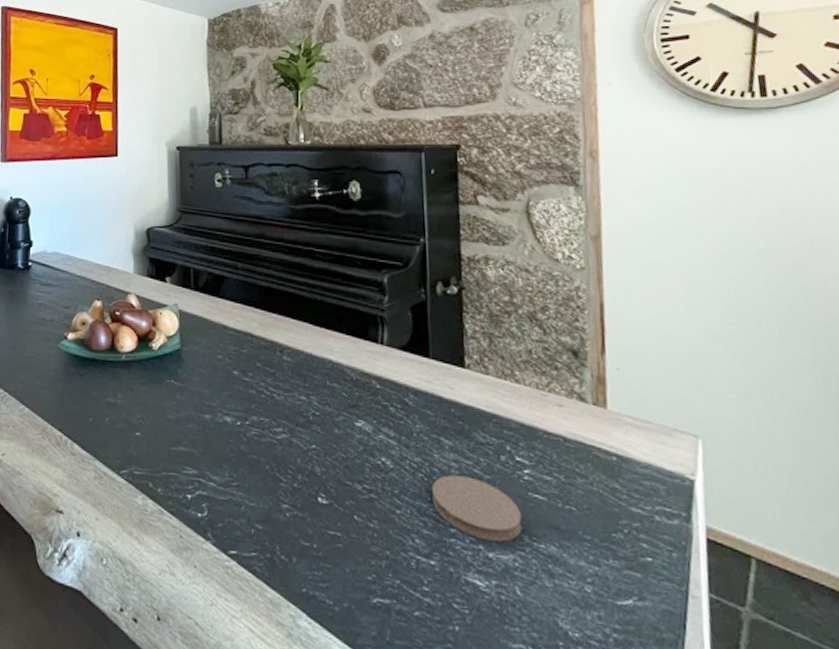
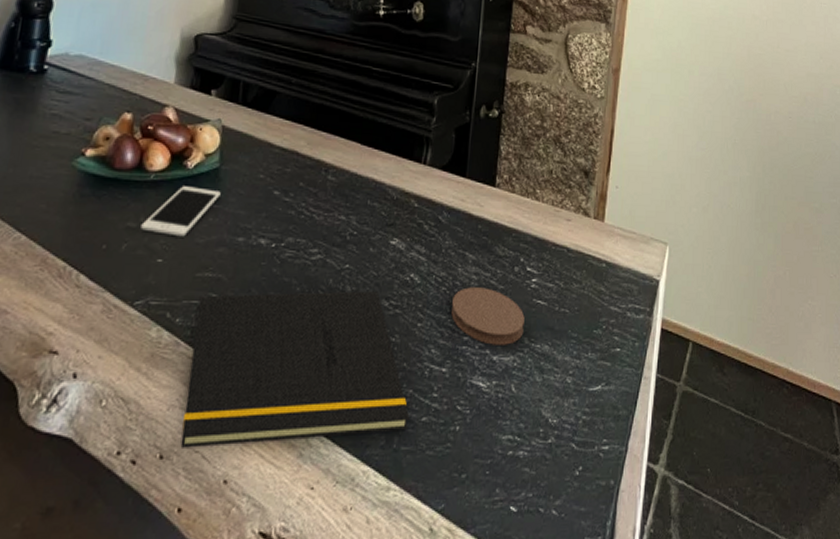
cell phone: none [119,366,184,413] -> present [141,186,221,237]
notepad: none [171,468,401,624] -> present [180,291,410,448]

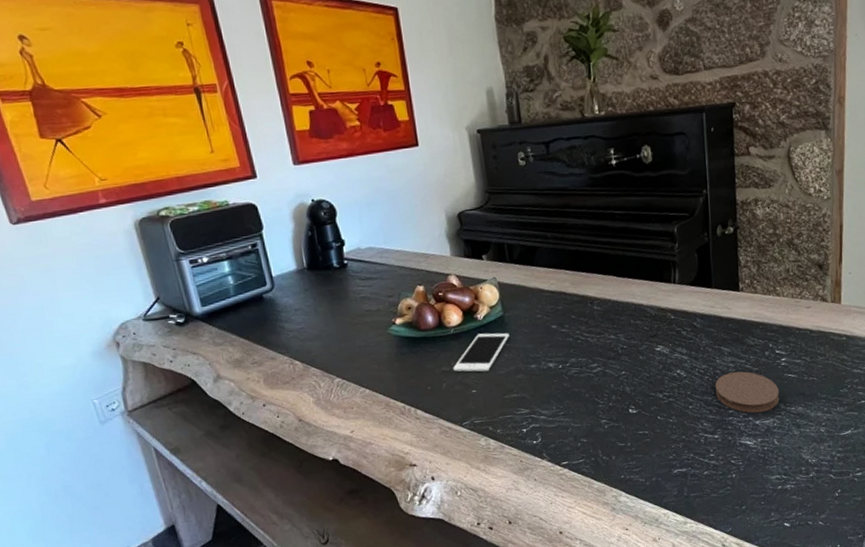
notepad: present [180,291,410,448] -> none [510,387,694,515]

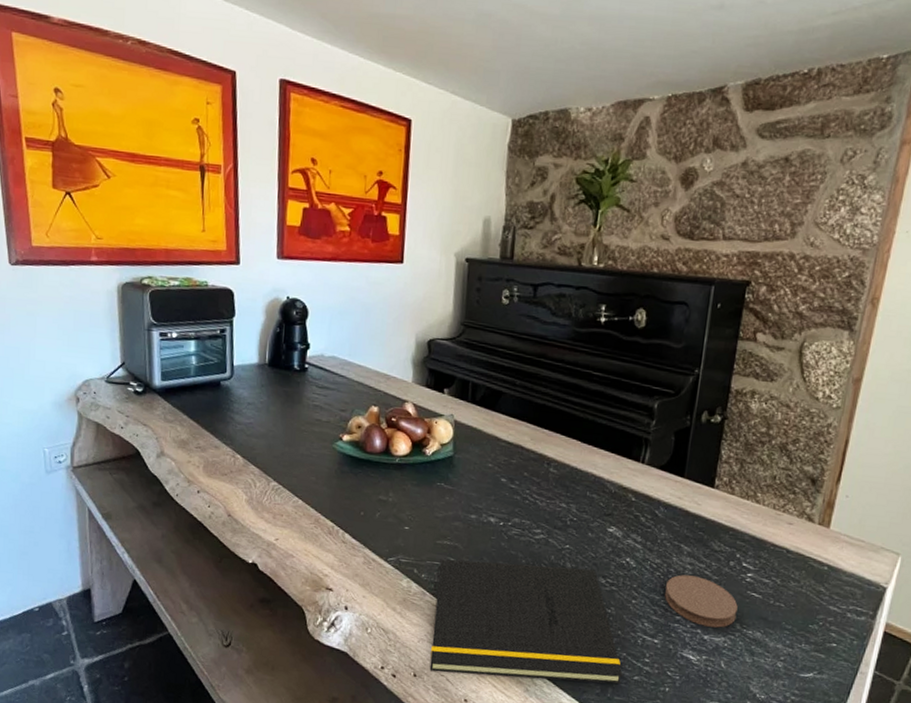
cell phone: present [453,332,509,372] -> none [390,469,455,511]
notepad: none [510,387,694,515] -> present [429,559,623,685]

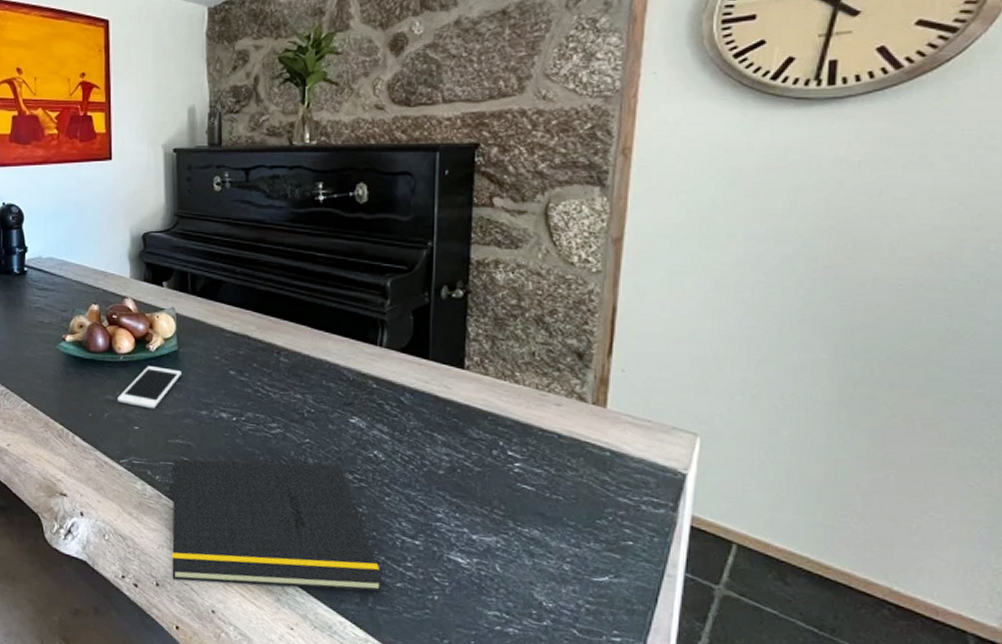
cell phone: none [390,469,455,511] -> present [117,366,181,409]
coaster: present [664,574,738,628] -> none [420,467,508,526]

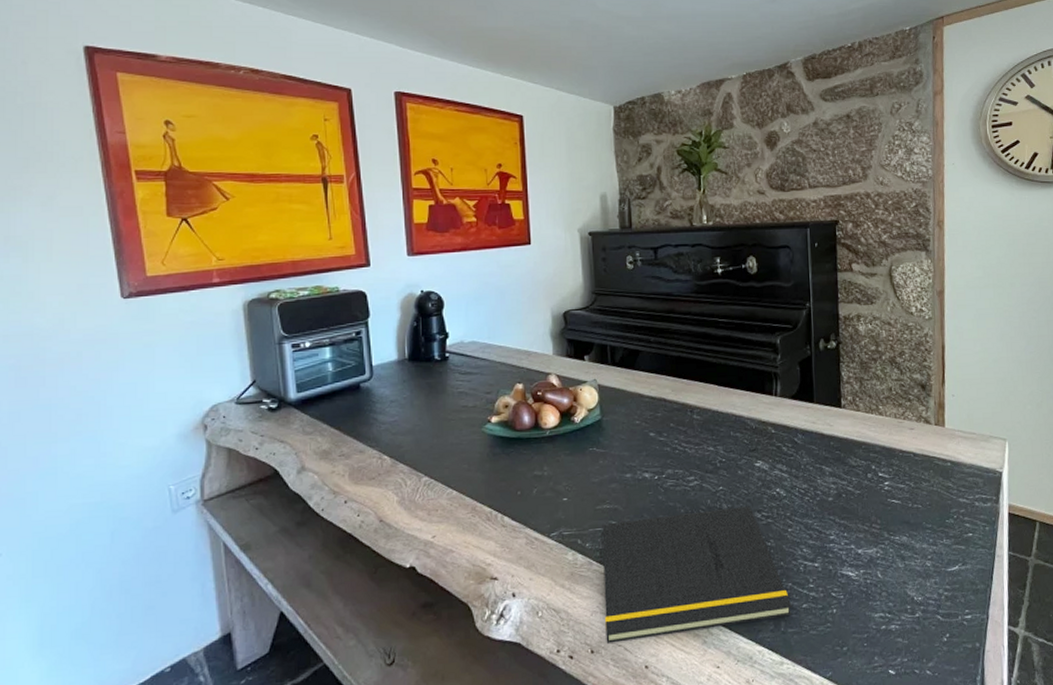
cell phone: present [117,366,181,409] -> none [545,437,606,479]

